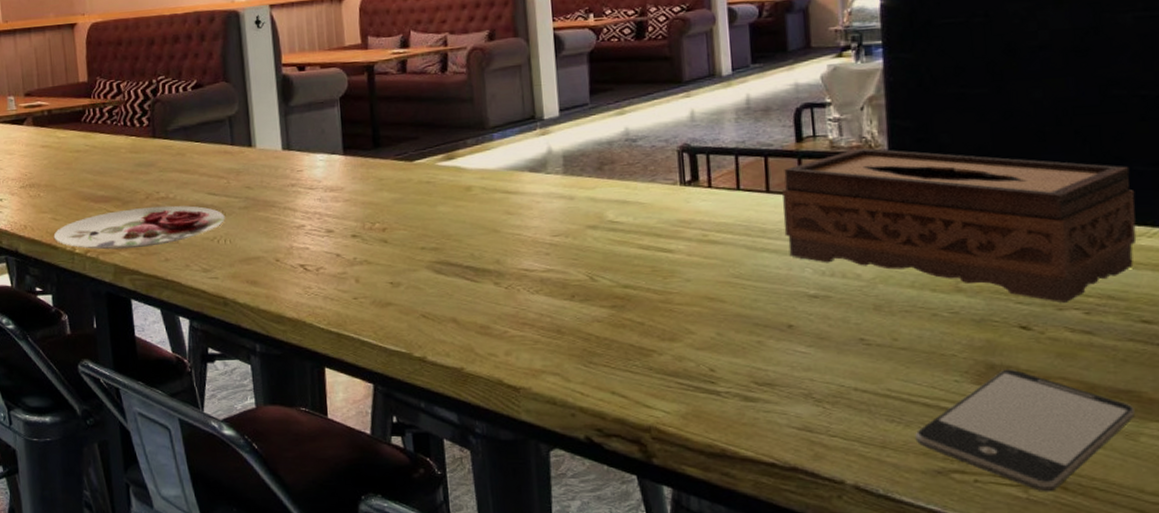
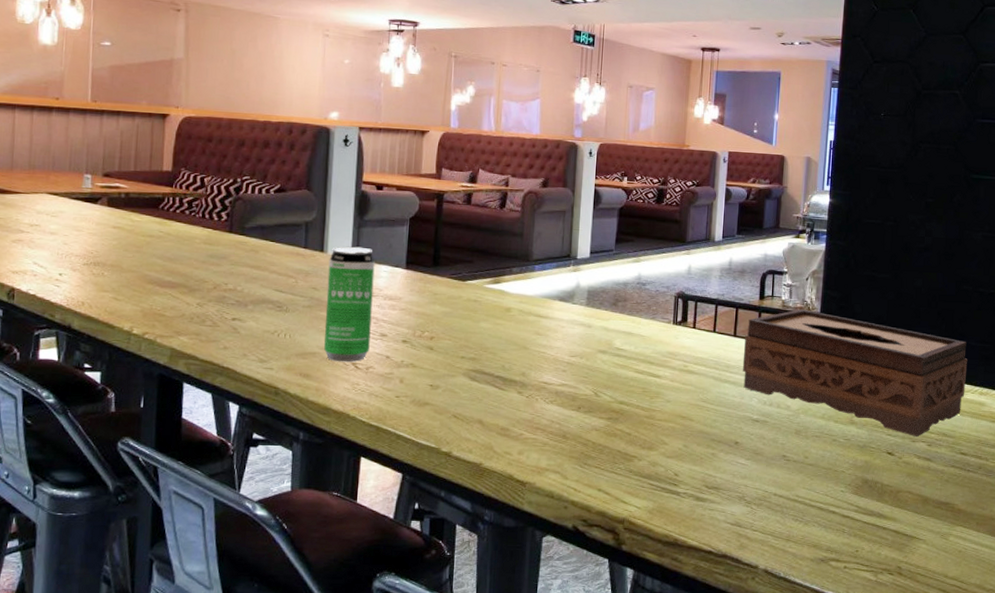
plate: present [53,205,225,250] -> none [111,296,288,335]
beverage can: none [259,136,317,265] -> present [324,246,375,362]
smartphone: present [915,368,1135,492] -> none [810,483,949,577]

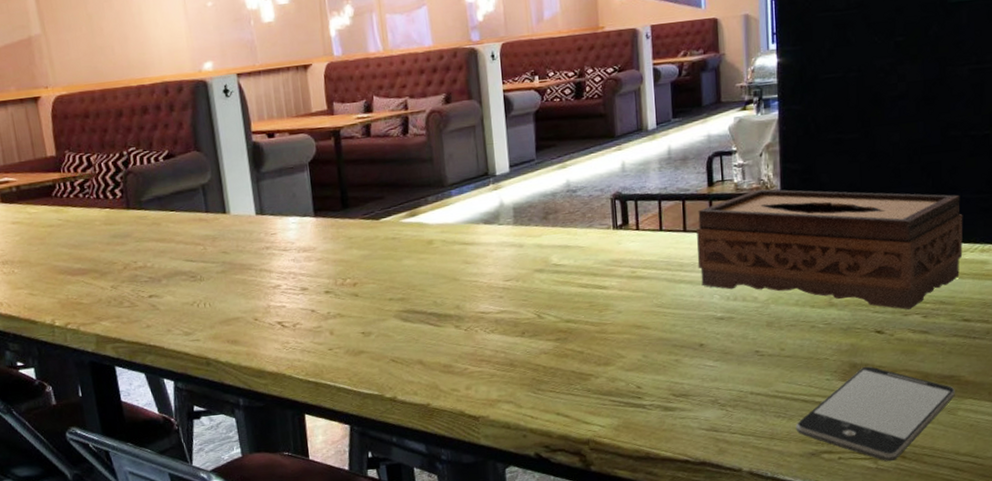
beverage can: present [324,246,375,362] -> none [233,201,293,323]
smartphone: none [810,483,949,577] -> present [796,366,955,462]

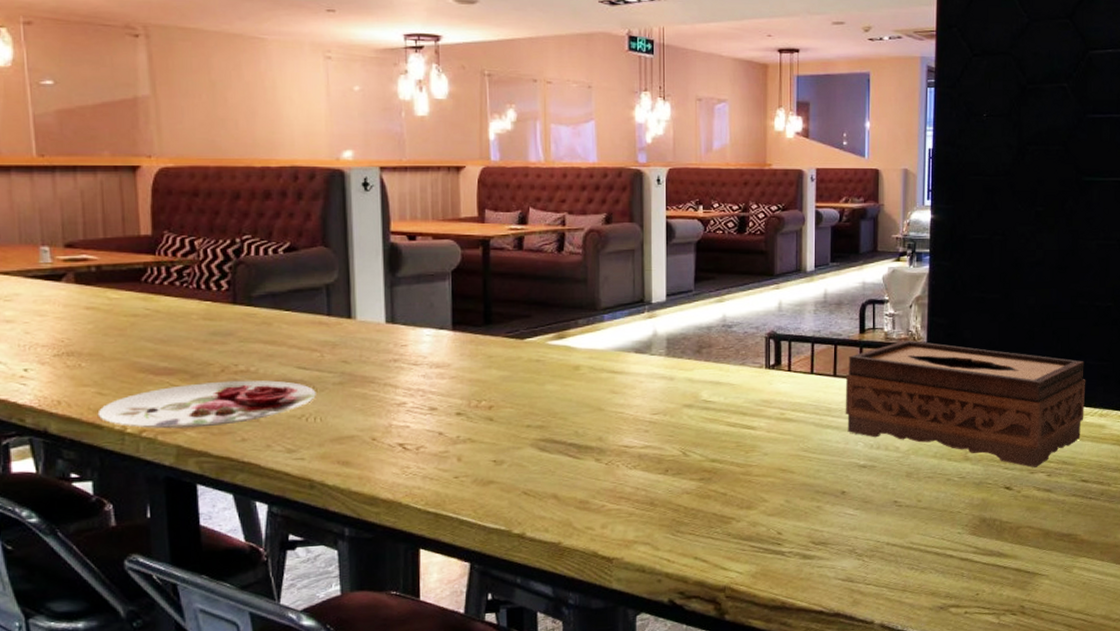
plate: none [31,273,204,322] -> present [97,380,316,429]
smartphone: present [796,366,955,462] -> none [927,521,1072,617]

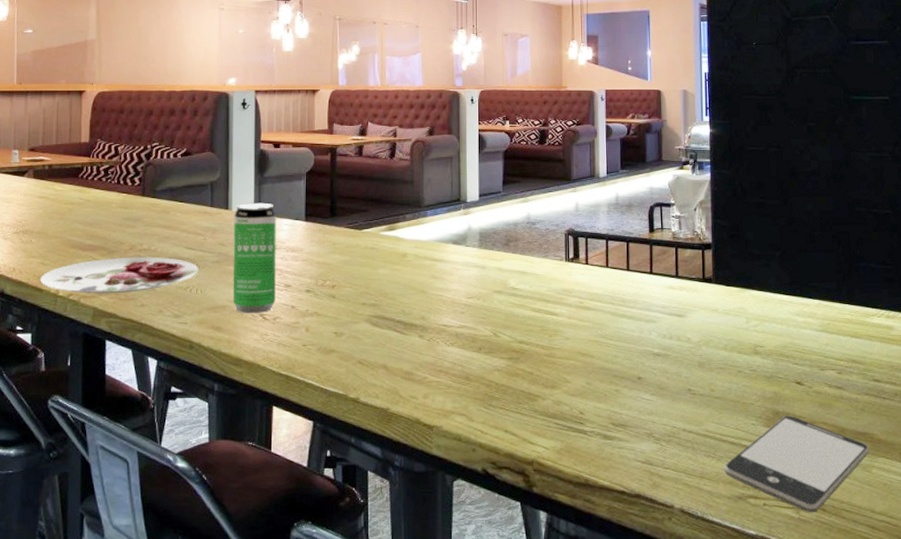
beverage can: none [359,309,418,444] -> present [232,202,276,314]
tissue box: present [845,339,1086,468] -> none [638,239,871,365]
smartphone: none [927,521,1072,617] -> present [724,415,869,513]

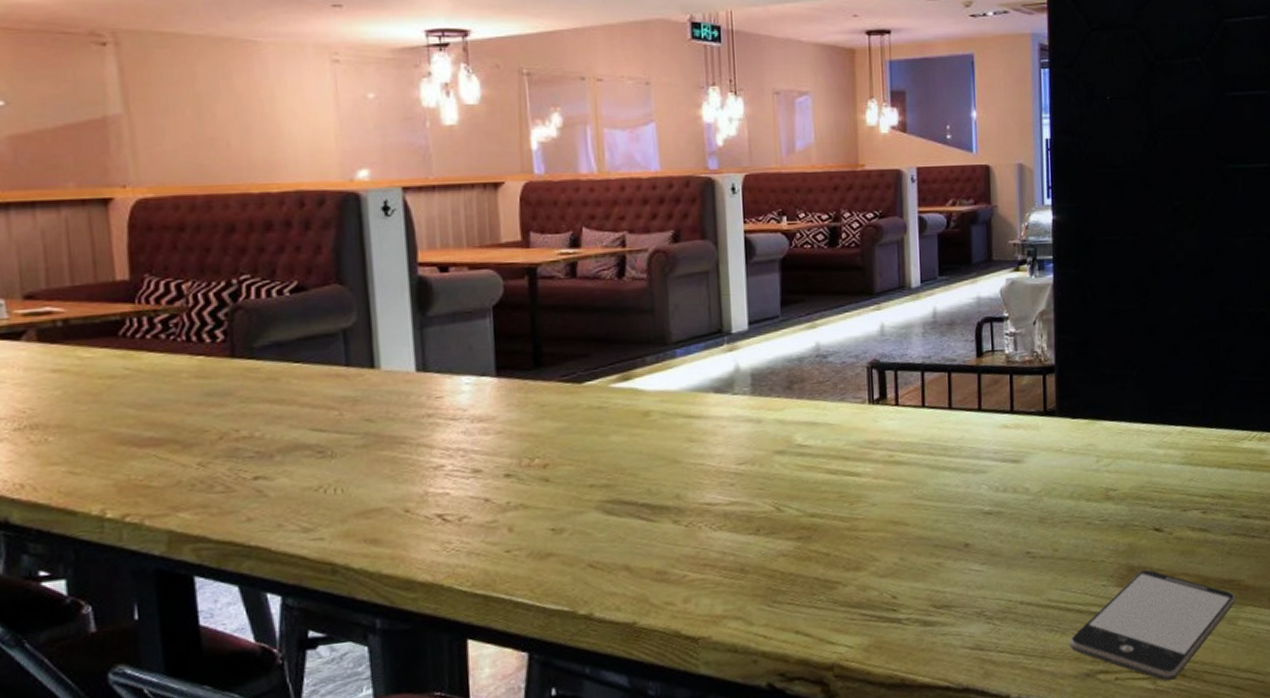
plate: present [40,257,199,294] -> none [69,446,336,513]
beverage can: present [232,202,276,314] -> none [384,354,460,516]

